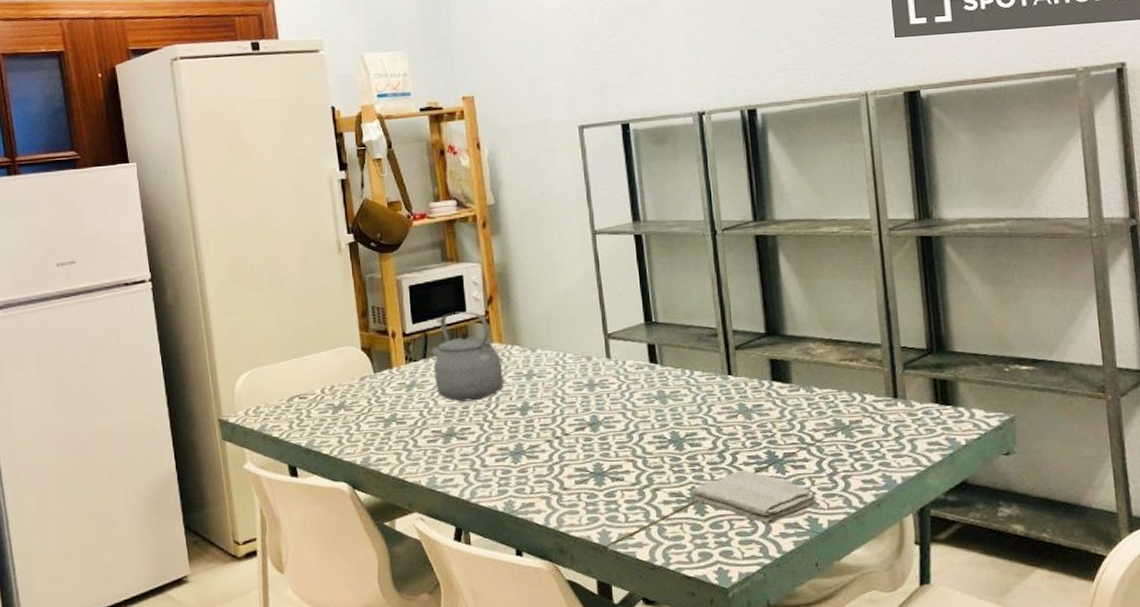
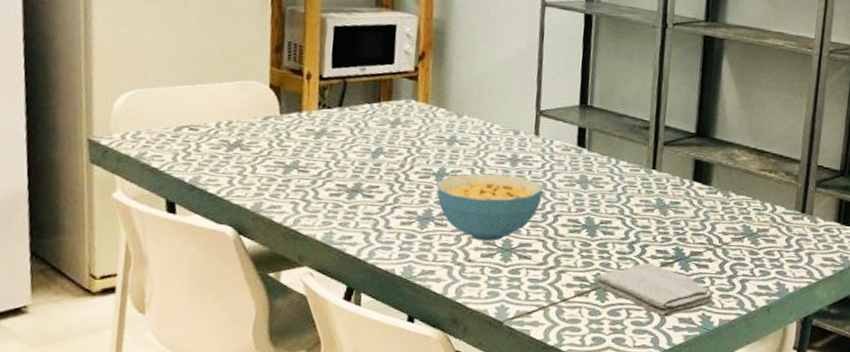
tea kettle: present [430,311,504,402] -> none [347,62,424,160]
cereal bowl: none [523,400,624,469] -> present [436,173,543,242]

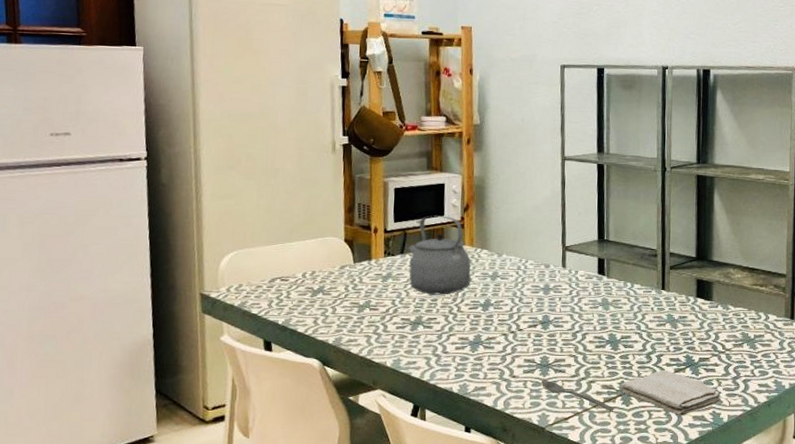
tea kettle: none [347,62,424,160] -> present [408,215,471,295]
cereal bowl: present [436,173,543,242] -> none [484,302,572,360]
spoon: none [501,266,587,307] -> present [541,379,614,411]

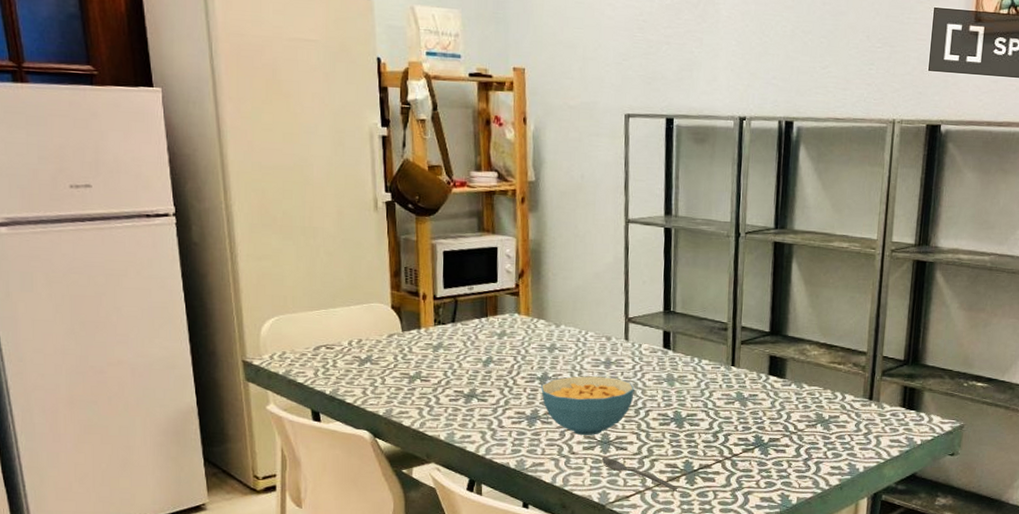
tea kettle: present [408,215,471,295] -> none [459,281,527,367]
cereal bowl: none [484,302,572,360] -> present [541,376,635,436]
washcloth: present [620,370,722,416] -> none [684,450,791,497]

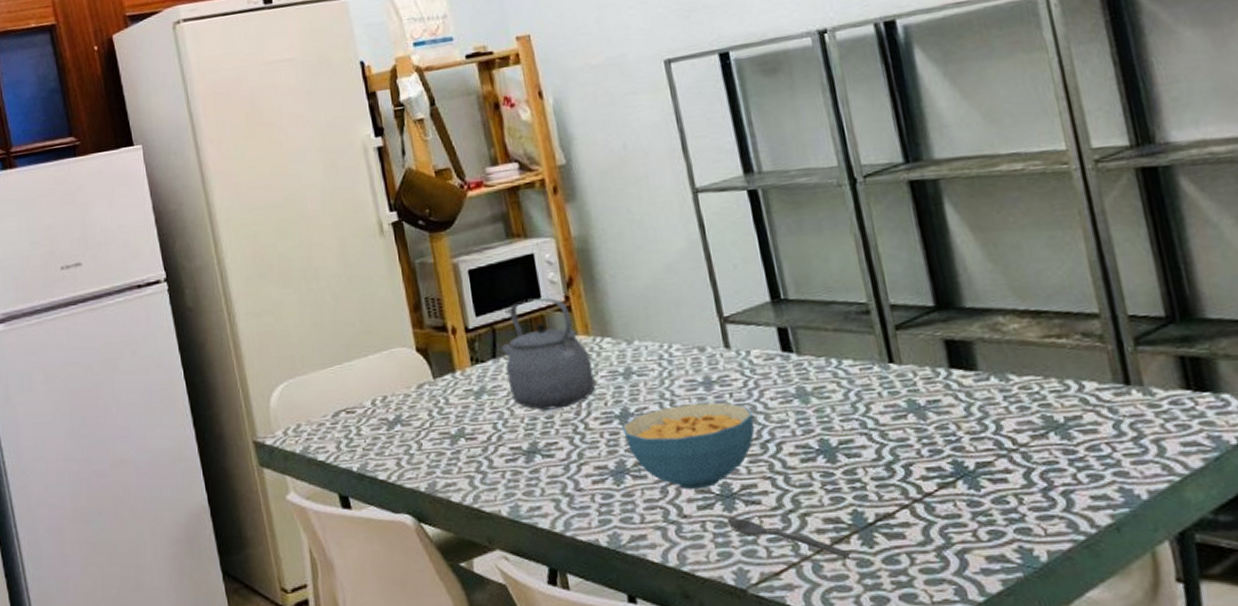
tea kettle: none [459,281,527,367] -> present [500,297,596,411]

